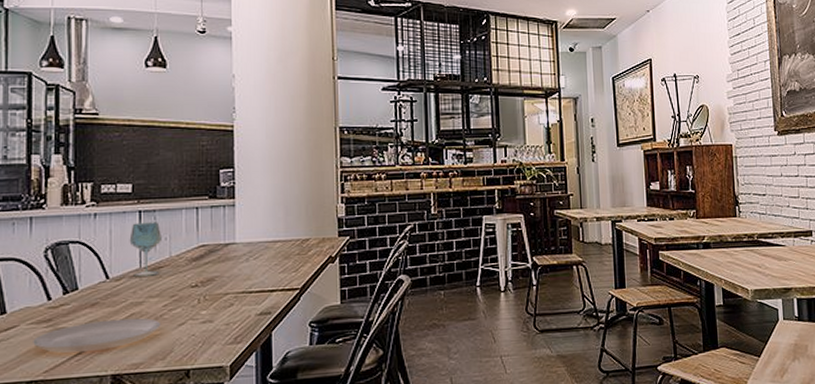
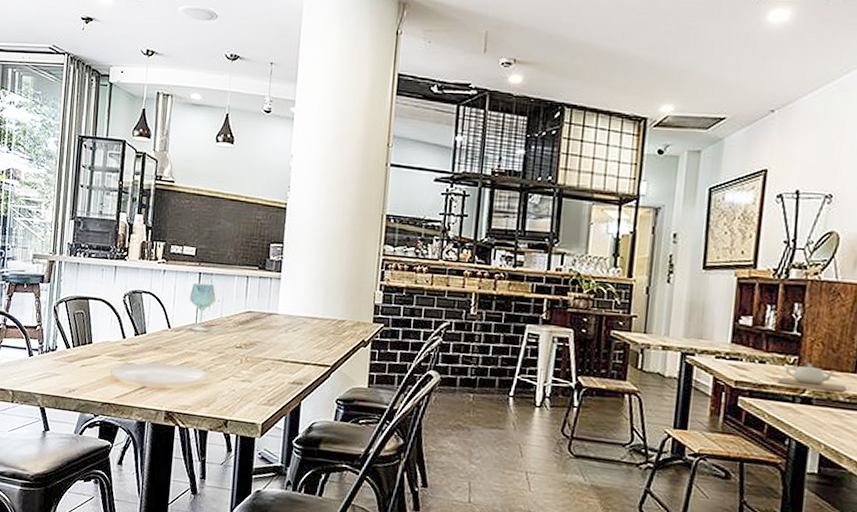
teapot: none [684,214,731,235] -> present [777,363,847,392]

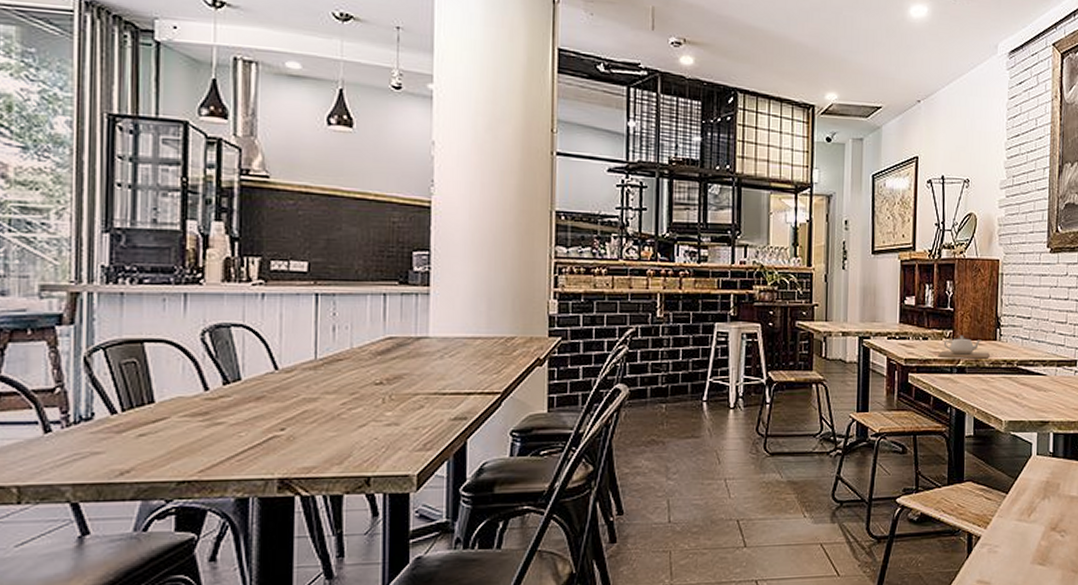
plate: present [109,362,209,389] -> none [186,416,339,452]
wine glass: present [189,283,216,332] -> none [303,307,341,369]

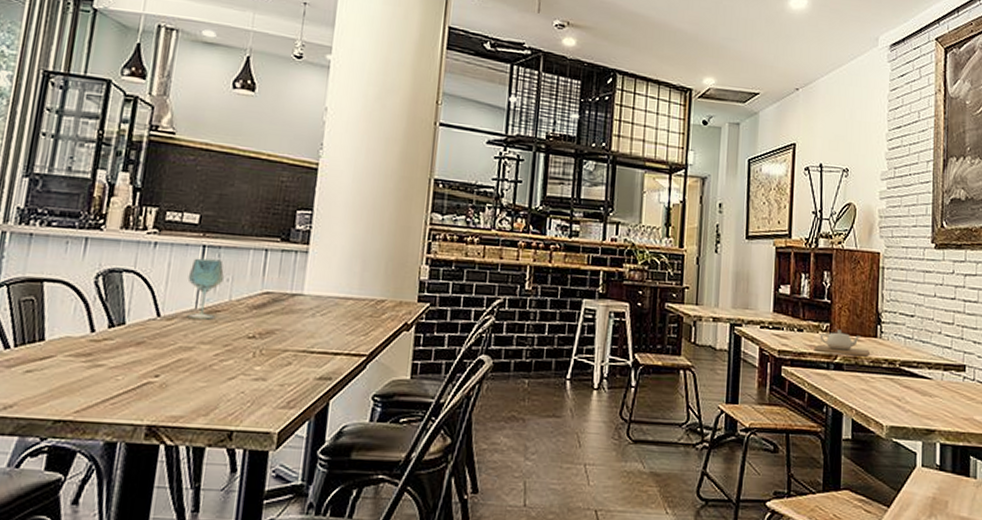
wine glass: none [303,307,341,369] -> present [187,258,224,320]

